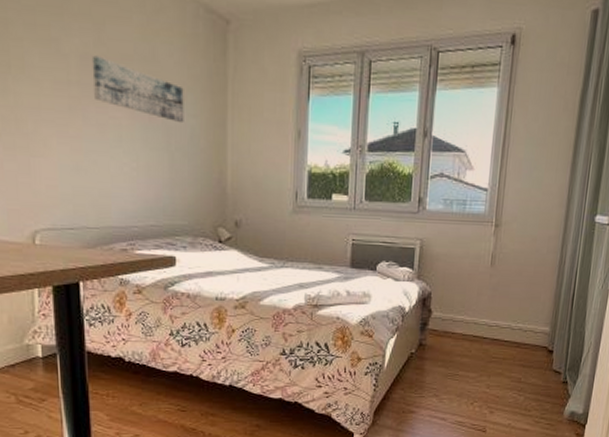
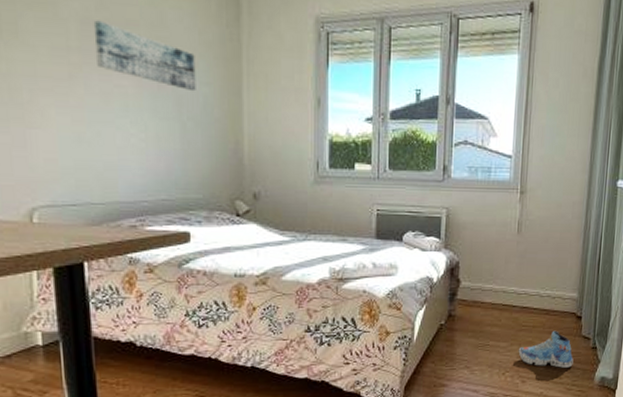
shoe: none [487,363,543,401] -> present [518,330,574,368]

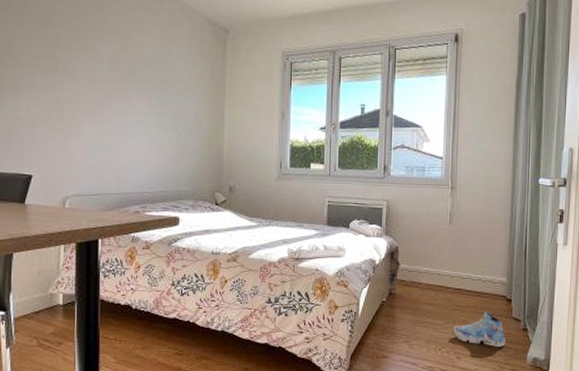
wall art: present [93,20,196,92] -> none [120,59,191,109]

